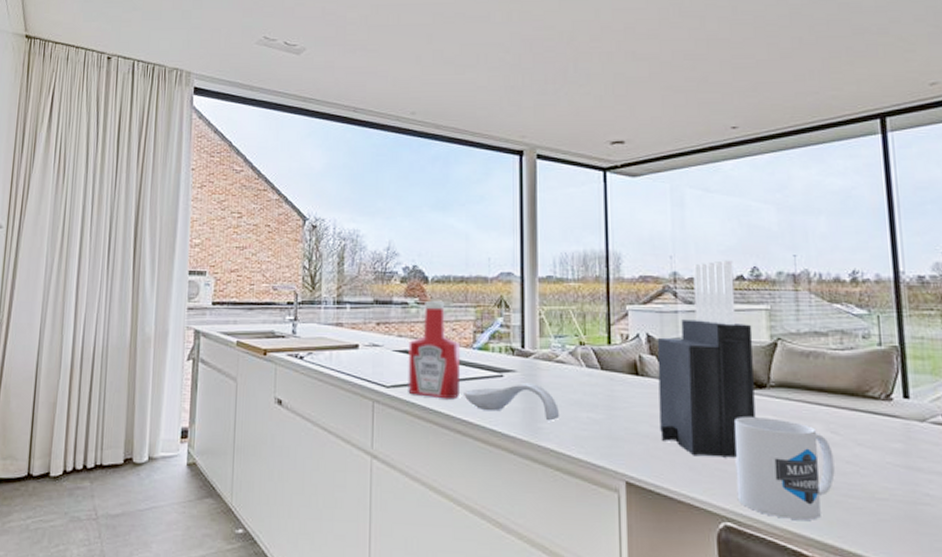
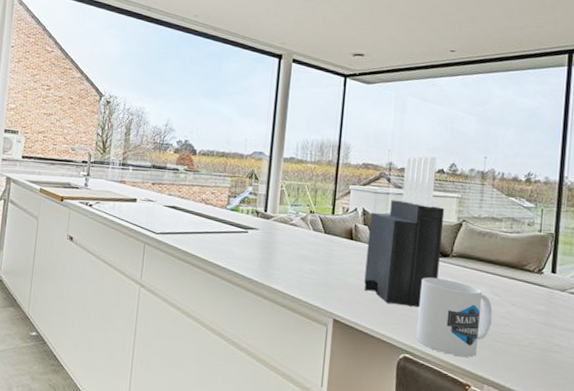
ketchup bottle: present [408,301,461,399] -> none [172,169,217,247]
spoon rest: present [464,382,560,421] -> none [216,238,289,269]

